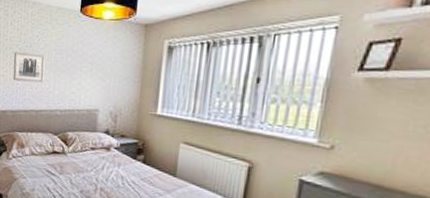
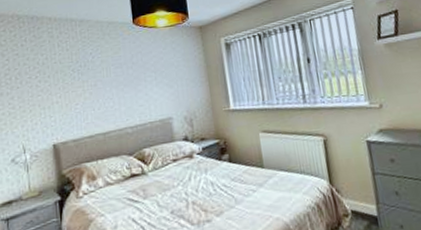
wall art: present [13,51,46,83] -> none [66,72,107,106]

